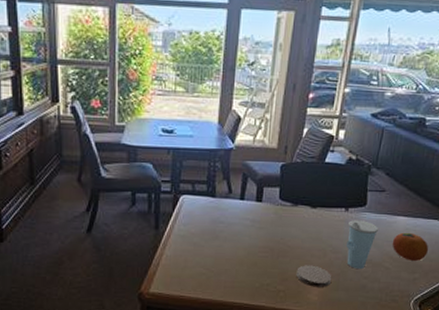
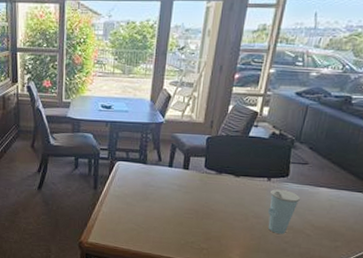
coaster: present [296,265,332,287] -> none [219,227,254,248]
fruit: present [392,232,429,261] -> none [313,202,352,230]

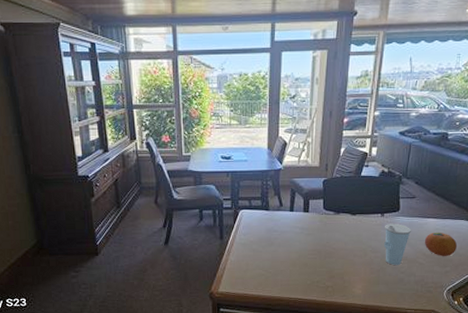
fruit: none [313,202,352,230] -> present [424,232,458,256]

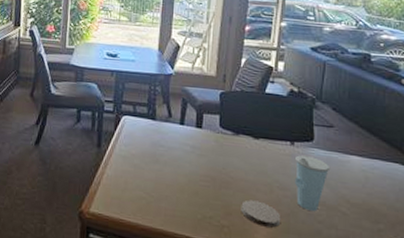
coaster: none [342,264,373,282] -> present [241,199,281,228]
fruit: present [424,232,458,256] -> none [347,174,393,209]

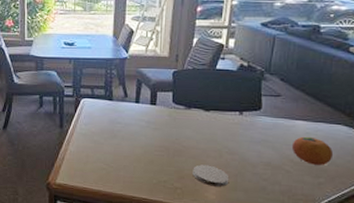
cup: present [295,155,331,211] -> none [243,123,277,171]
fruit: none [347,174,393,209] -> present [291,136,334,165]

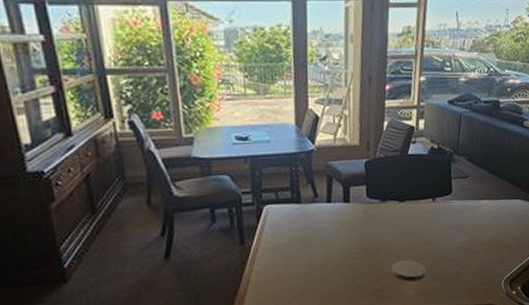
fruit: present [291,136,334,165] -> none [479,214,514,242]

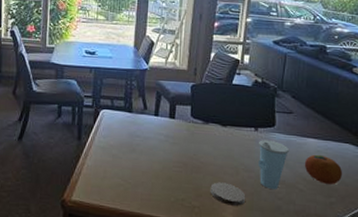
cup: none [437,208,466,257] -> present [258,140,290,189]
fruit: none [479,214,514,242] -> present [304,154,343,184]

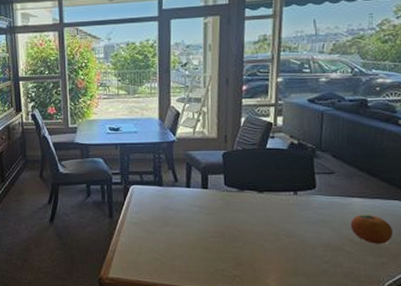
coaster: present [210,182,246,206] -> none [250,249,289,272]
cup: present [258,140,290,189] -> none [299,203,334,253]

